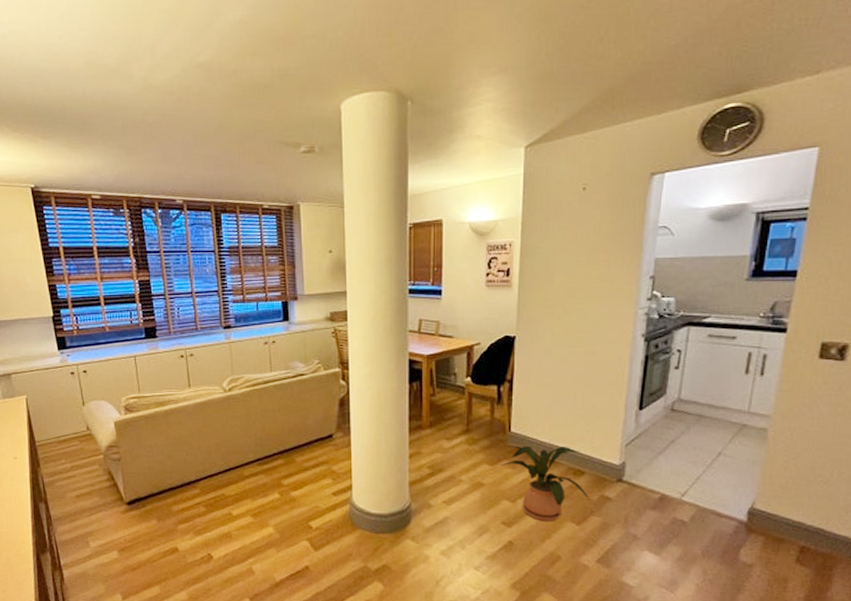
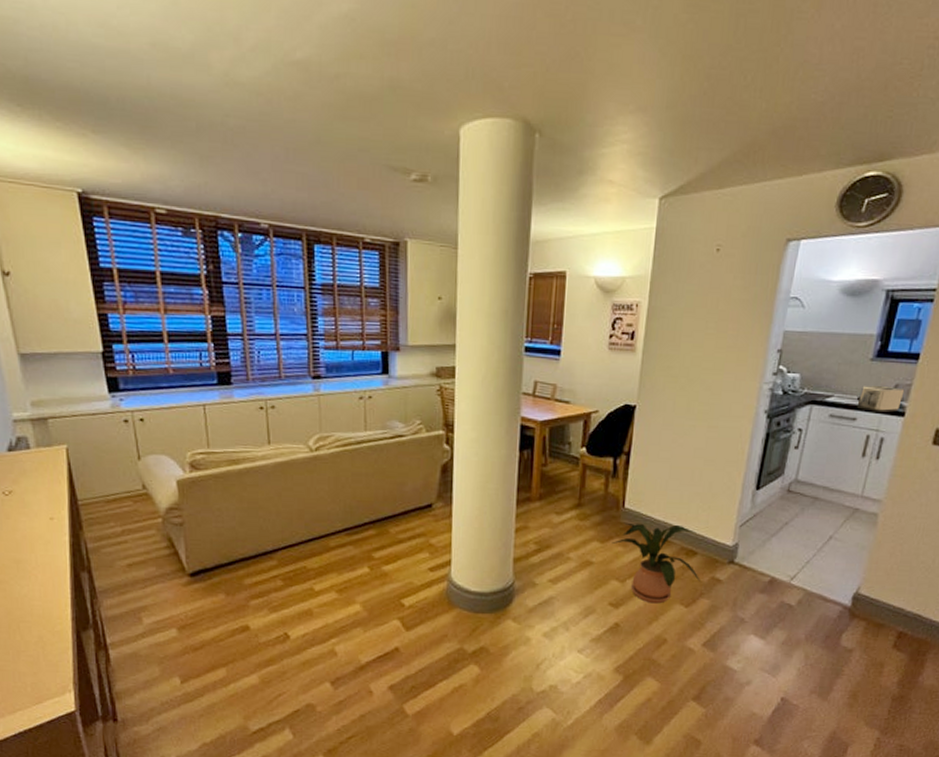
toaster: none [734,303,784,331] -> present [856,385,905,414]

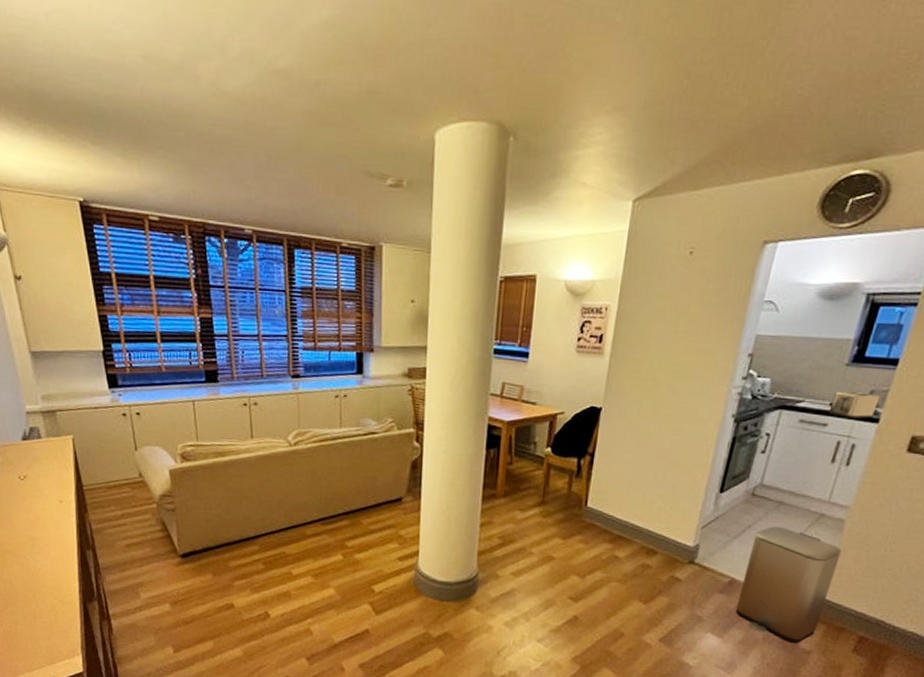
house plant: present [612,522,700,604] -> none [573,520,660,600]
pedal bin: none [777,522,877,641] -> present [736,526,842,643]

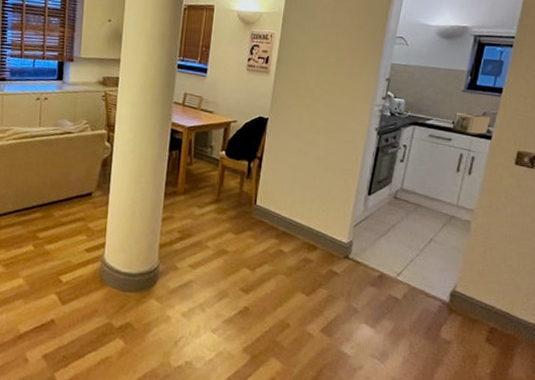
pedal bin: present [736,526,842,643] -> none [385,225,470,333]

